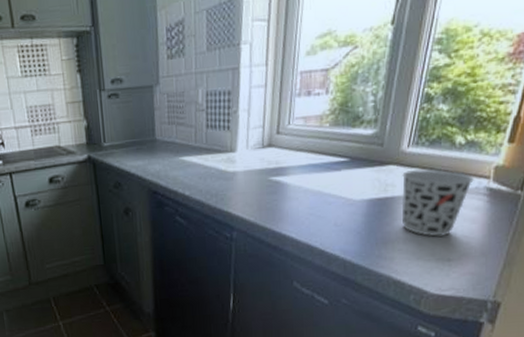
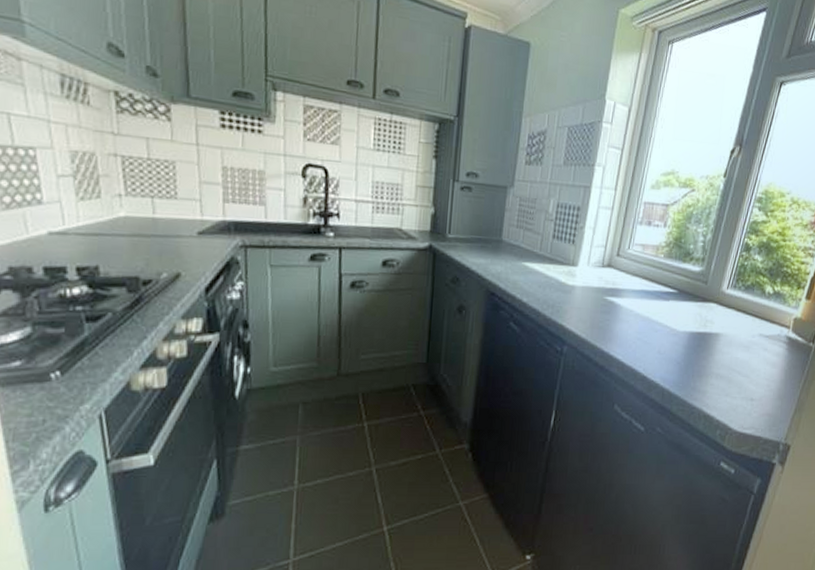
cup: present [401,169,474,237] -> none [716,309,777,376]

